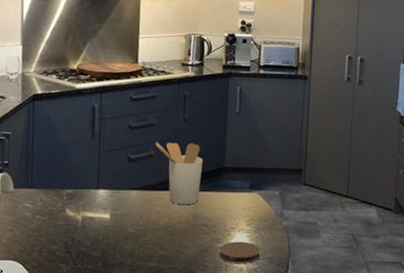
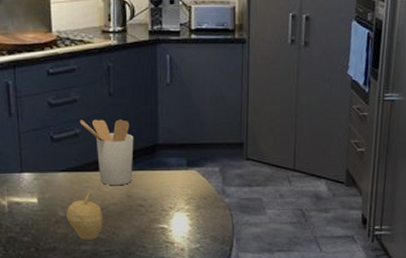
fruit: none [134,209,169,257] -> present [65,191,103,240]
coaster: present [219,241,260,263] -> none [158,221,202,243]

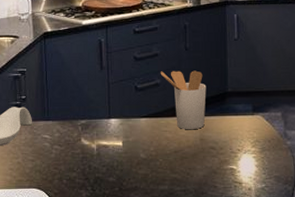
fruit: present [65,191,103,240] -> none [146,135,179,180]

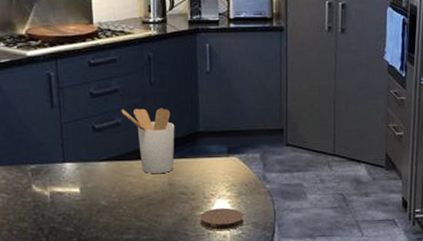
coaster: none [228,162,267,183] -> present [200,208,244,230]

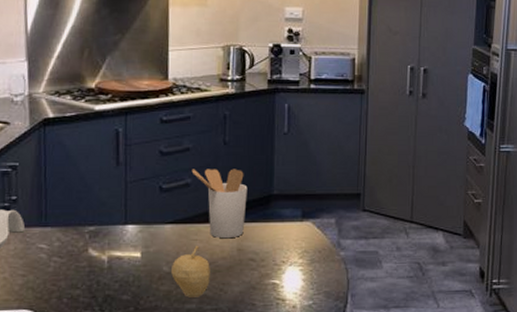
fruit: none [107,180,145,229] -> present [170,245,210,298]
coaster: present [200,208,244,230] -> none [269,276,315,300]

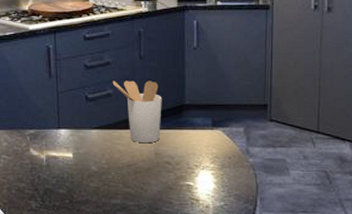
fruit: present [170,245,210,298] -> none [98,148,132,194]

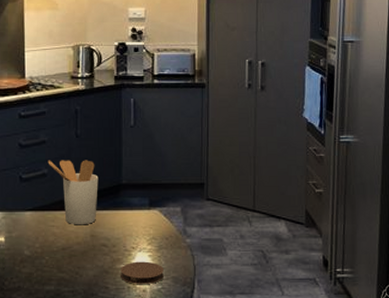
coaster: none [184,179,226,200] -> present [121,261,164,284]

